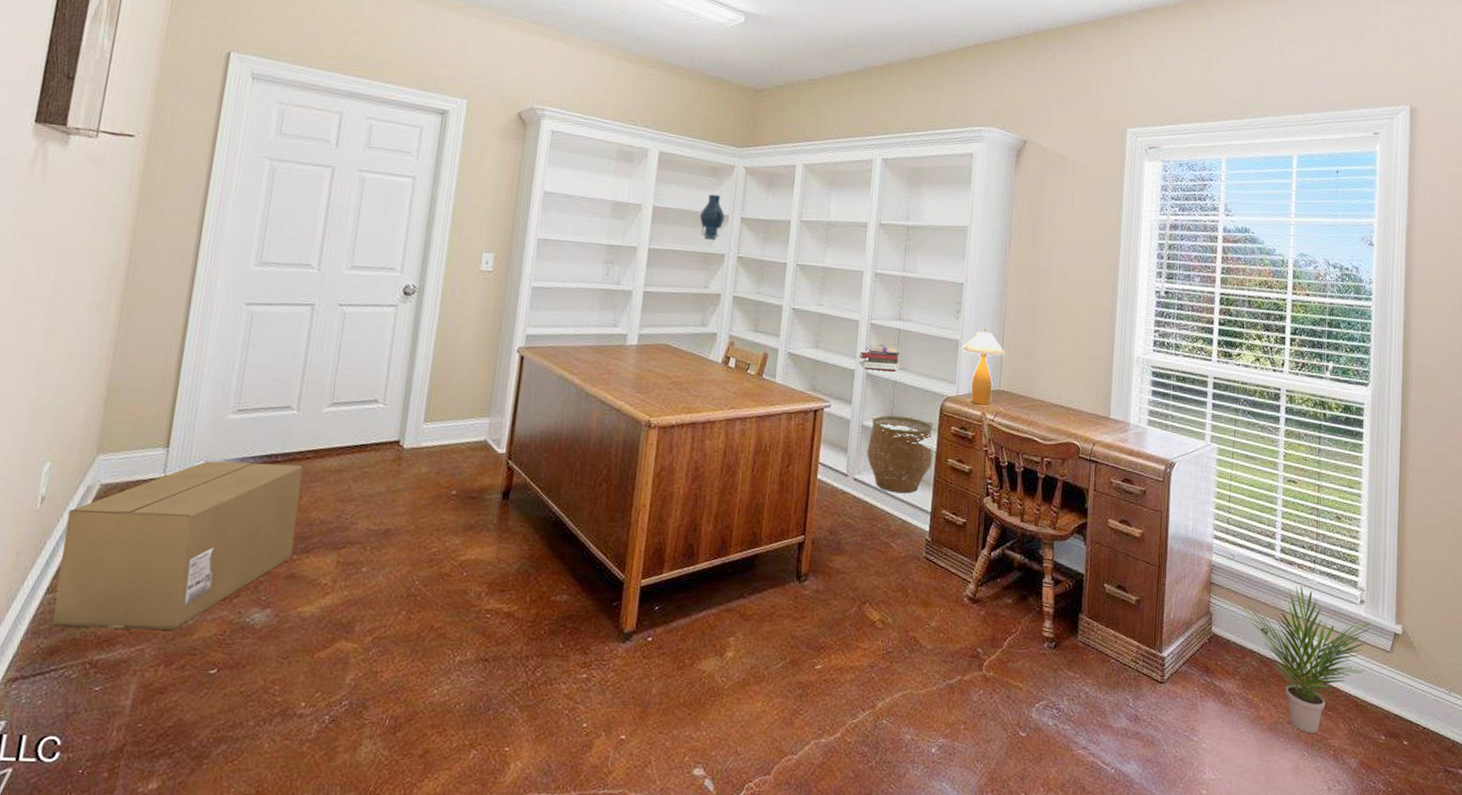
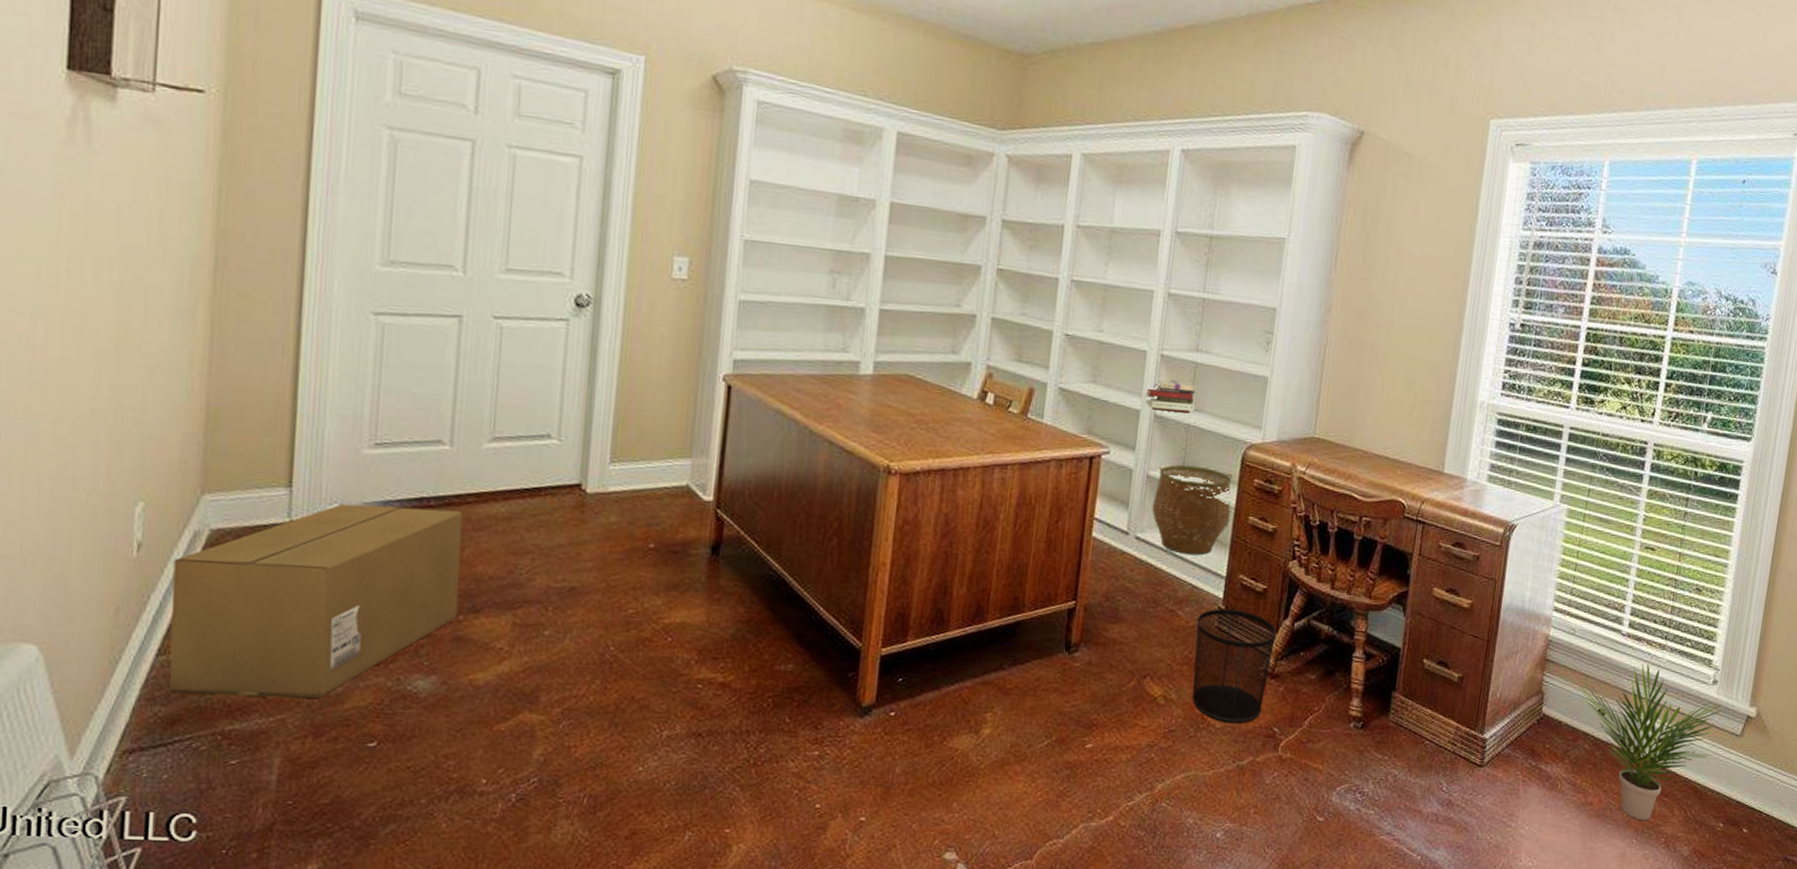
vase: present [700,194,725,240] -> none [950,188,982,247]
waste bin: none [906,540,976,645] -> present [1192,608,1277,723]
table lamp: present [962,327,1006,406] -> none [1271,362,1324,455]

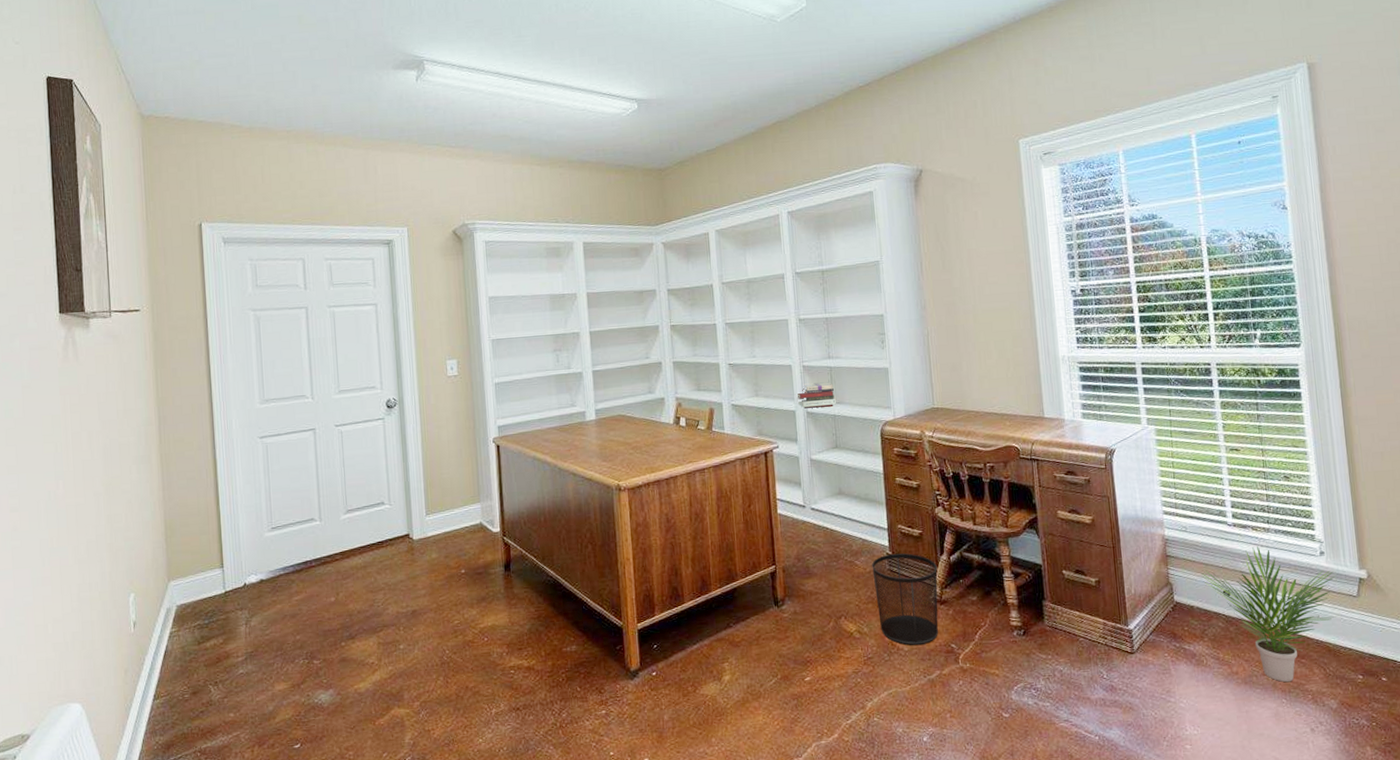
box: present [168,504,463,698] -> none [156,567,341,725]
basket: present [1151,465,1233,556] -> none [819,446,881,516]

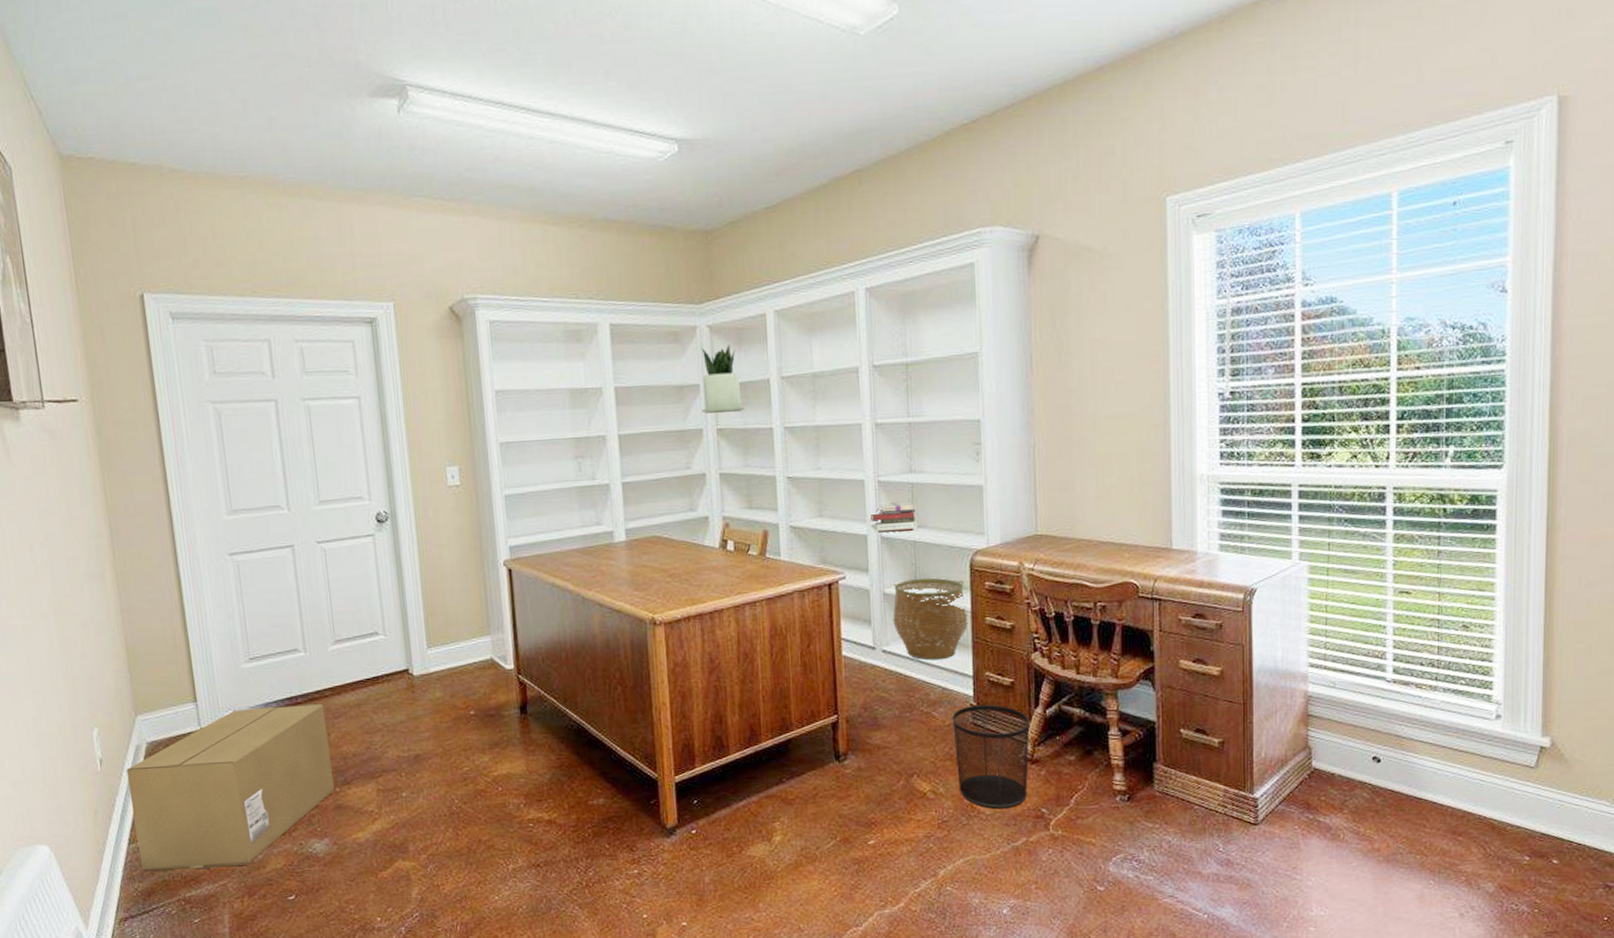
box: none [156,567,341,725] -> present [126,704,335,871]
planter: none [657,258,693,313] -> present [701,345,745,413]
basket: none [819,446,881,516] -> present [893,578,968,660]
potted plant: present [1200,546,1335,683] -> none [1347,706,1510,862]

